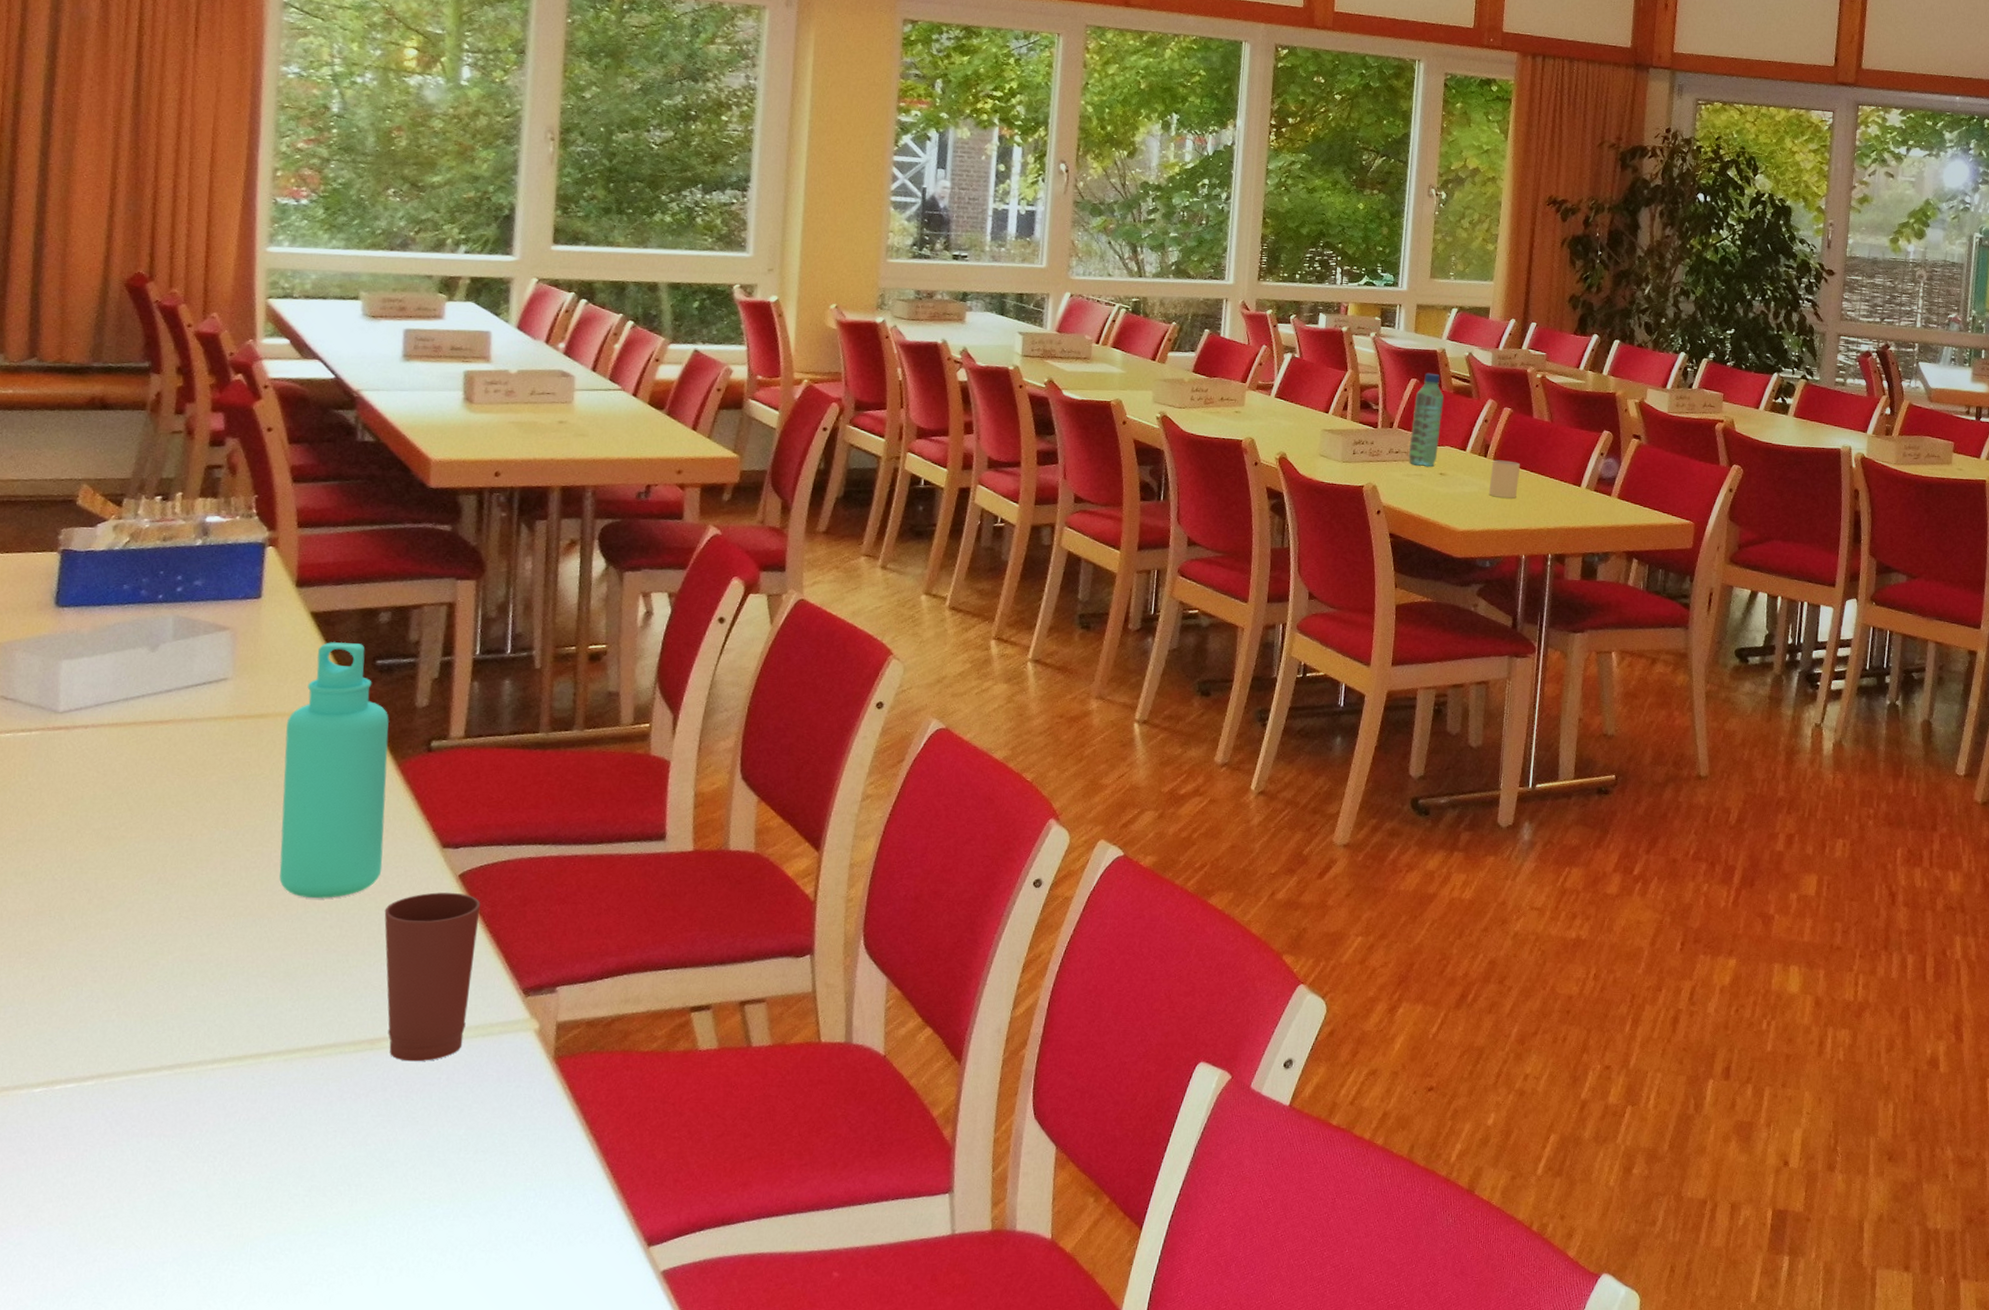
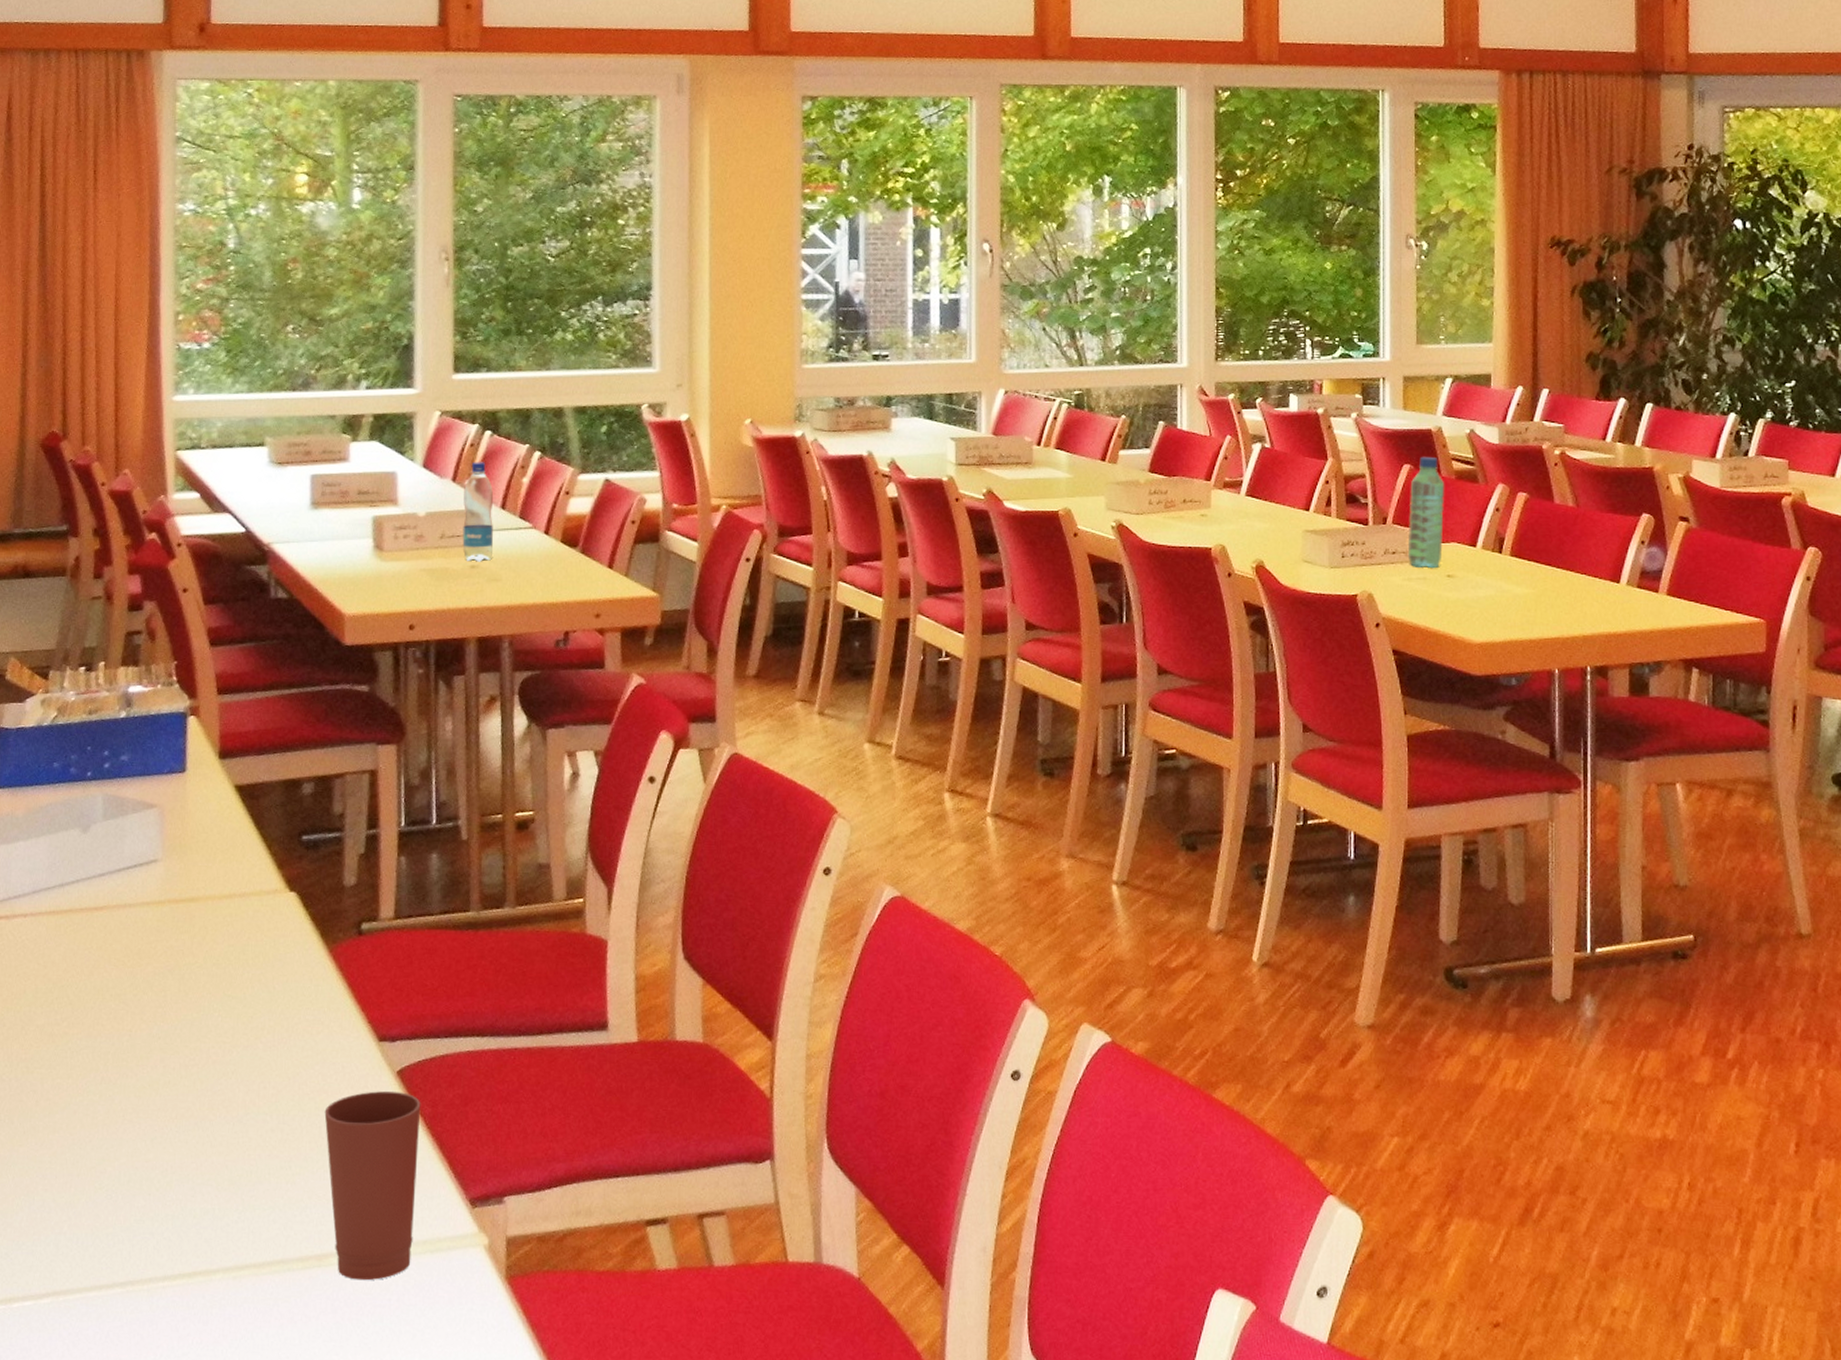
water bottle: present [279,642,389,898] -> none [217,817,320,1098]
bottle: none [551,327,586,418] -> present [462,462,494,562]
cup: present [1488,459,1520,499] -> none [1507,555,1543,602]

